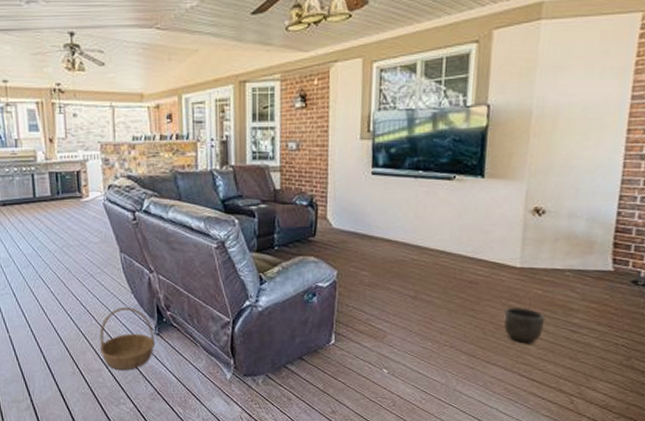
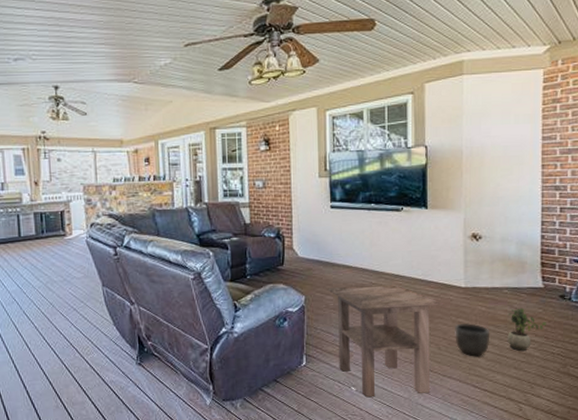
basket: present [99,308,156,371] -> none [83,339,138,402]
side table: none [363,261,495,381] -> present [328,284,444,398]
potted plant: none [563,292,613,340] -> present [507,307,547,351]

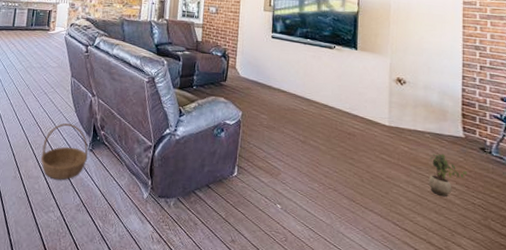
basket: none [83,339,138,402] -> present [41,123,88,180]
side table: present [328,284,444,398] -> none [263,108,369,223]
planter: present [454,322,490,357] -> none [377,160,412,195]

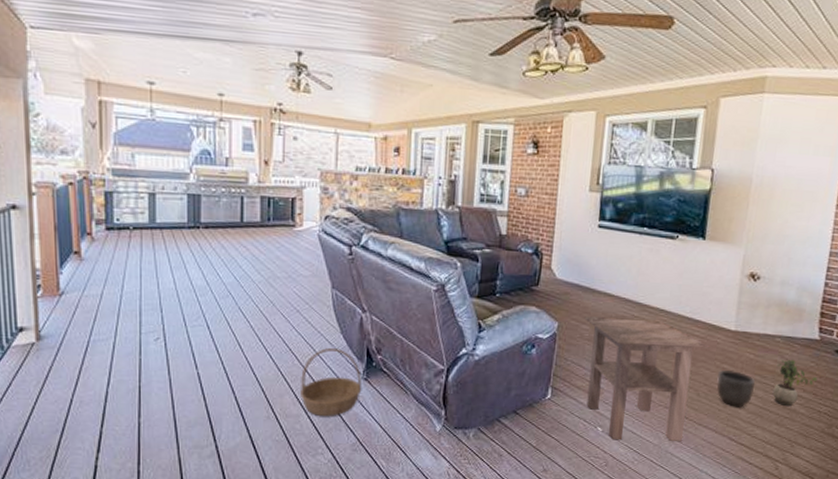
side table: none [263,108,369,223] -> present [584,316,710,441]
planter: none [377,160,412,195] -> present [716,369,755,408]

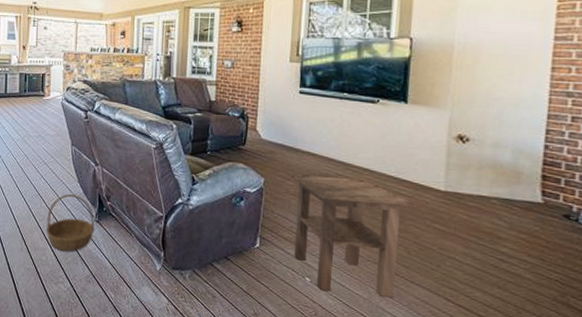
planter: present [716,369,755,408] -> none [427,229,471,268]
potted plant: present [772,359,818,406] -> none [491,221,544,270]

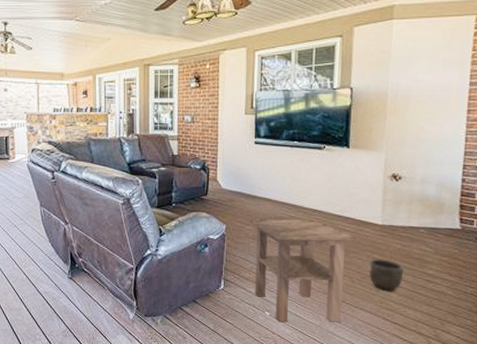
basket: present [46,194,95,251] -> none [20,254,69,310]
planter: none [427,229,471,268] -> present [368,258,404,291]

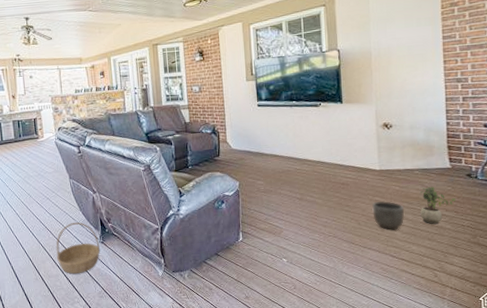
basket: none [20,254,69,310] -> present [56,222,101,275]
side table: present [248,218,360,323] -> none [258,169,362,268]
potted plant: none [420,247,462,288] -> present [420,186,456,224]

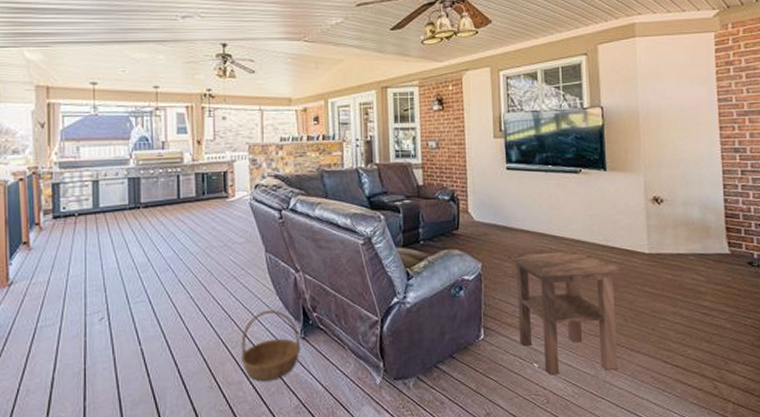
side table: none [258,169,362,268] -> present [506,249,628,375]
planter: present [371,200,405,230] -> none [640,291,679,329]
potted plant: present [420,186,456,224] -> none [696,275,737,322]

